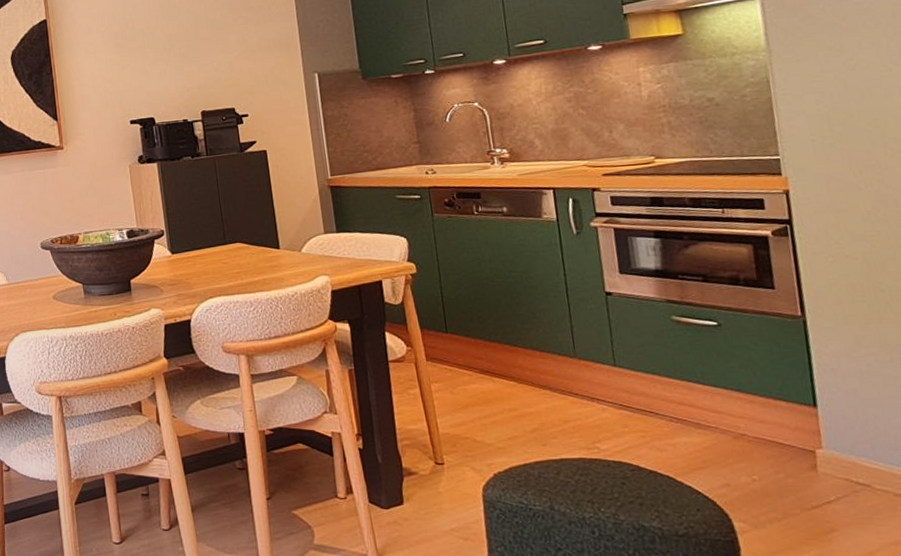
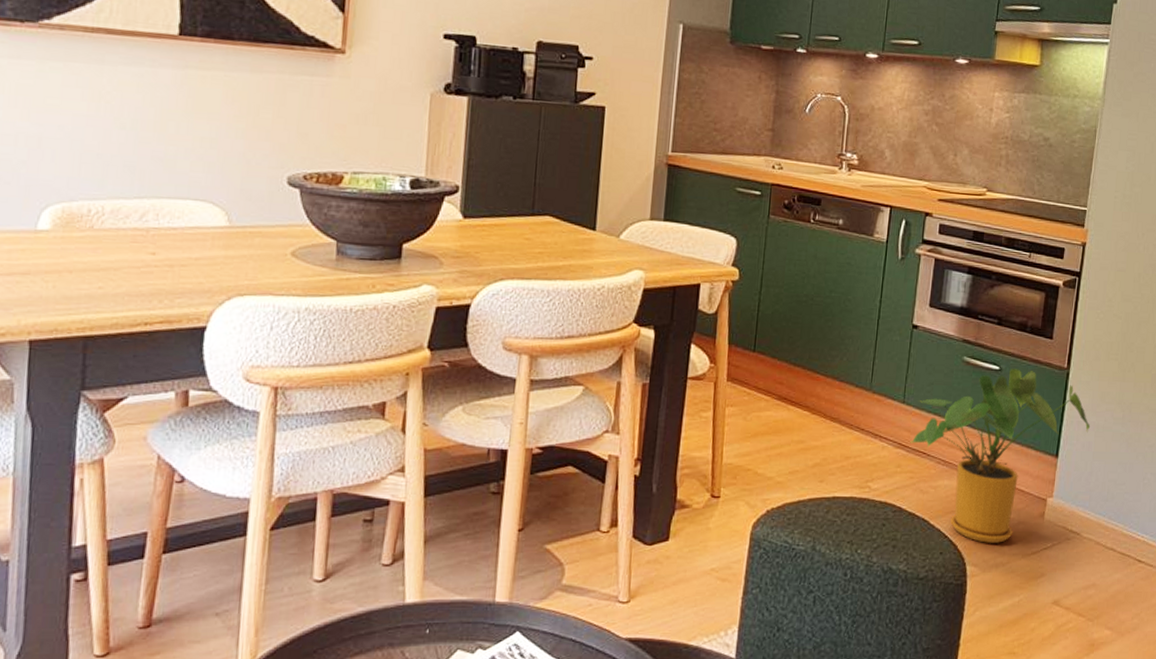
house plant: none [632,322,851,498] -> present [910,369,1091,543]

